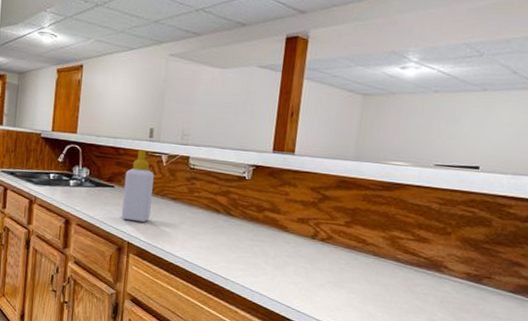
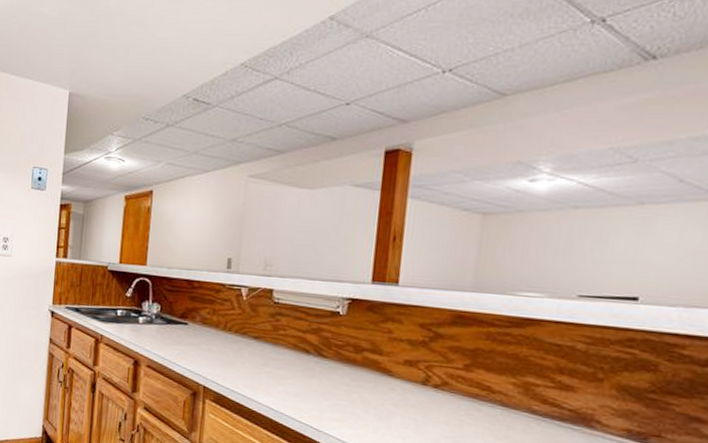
soap bottle: present [121,150,154,223] -> none [196,282,233,364]

